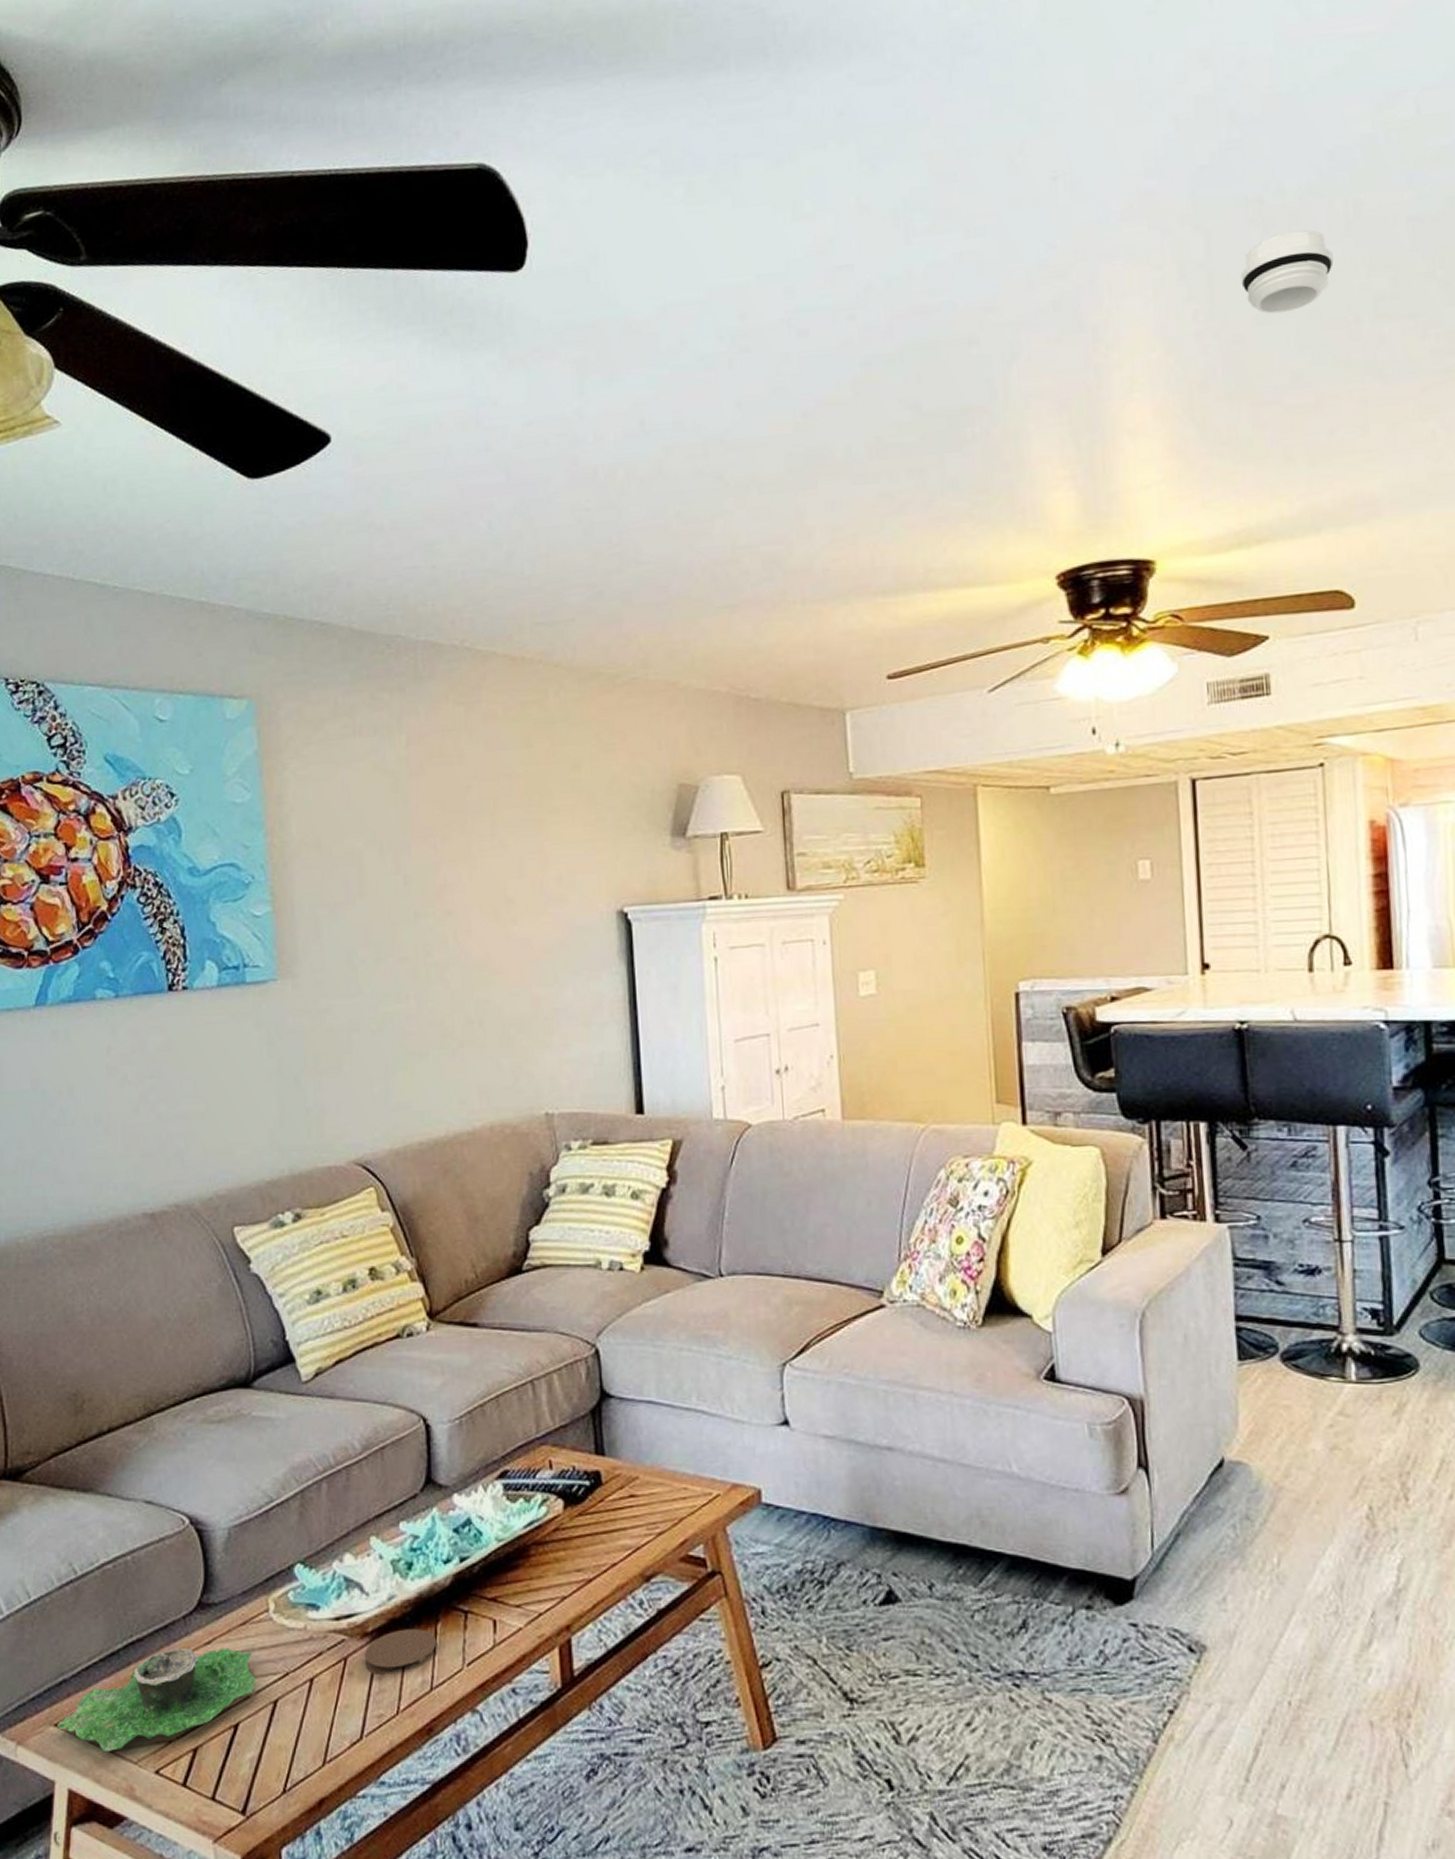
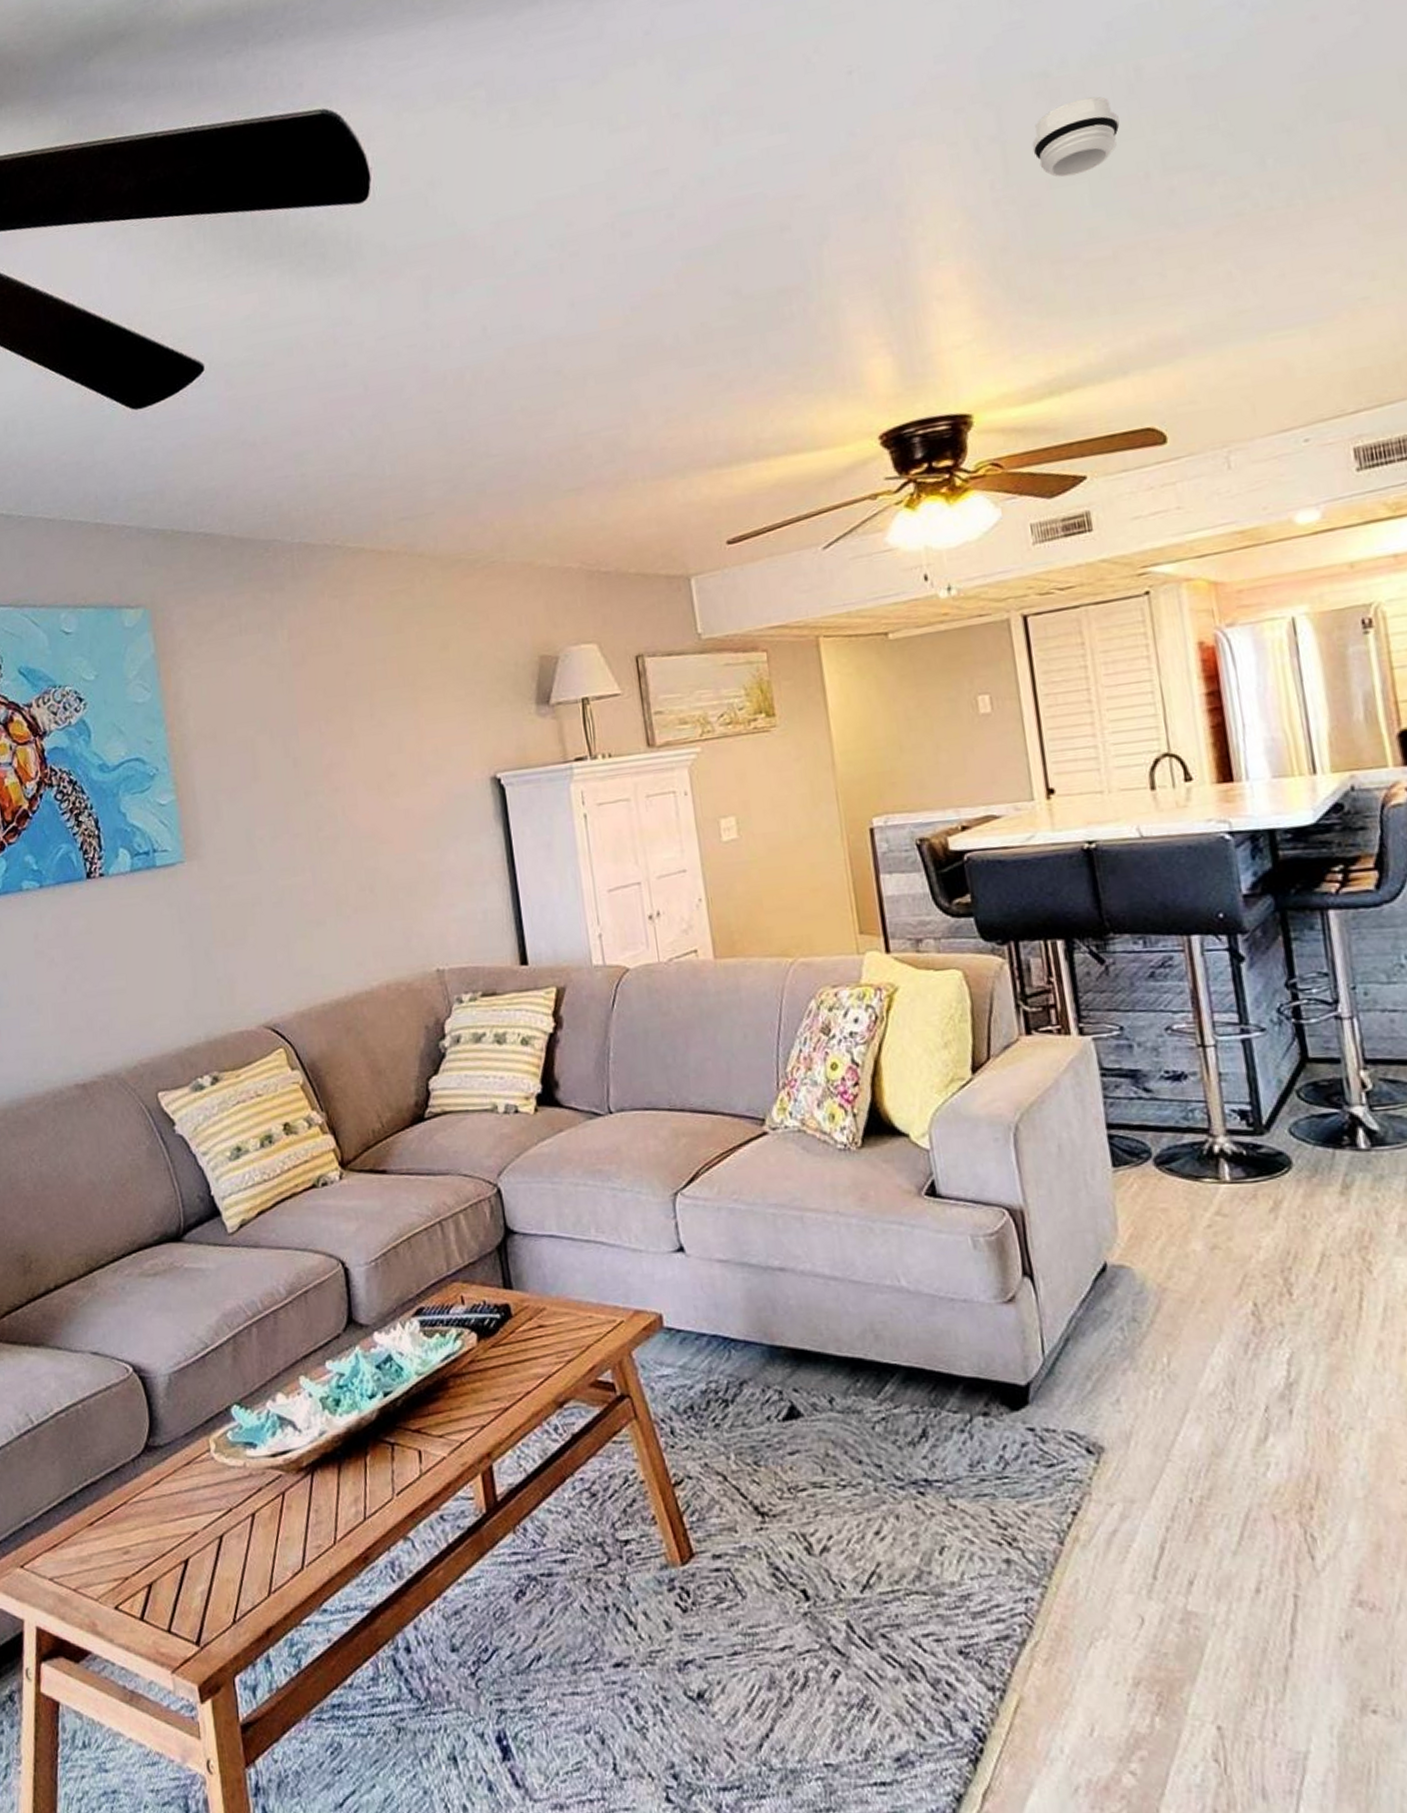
succulent planter: present [58,1647,255,1753] -> none [23,1487,201,1591]
coaster: present [364,1629,437,1676] -> none [300,1462,367,1508]

